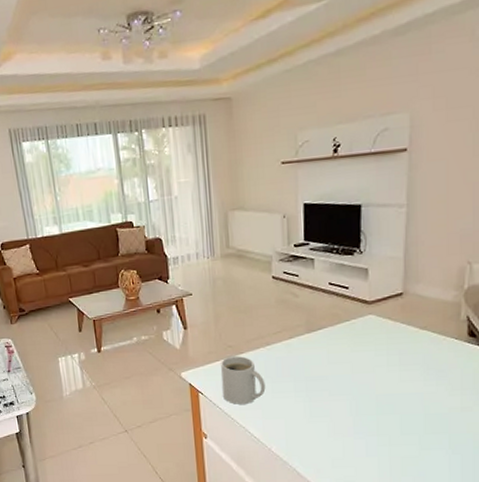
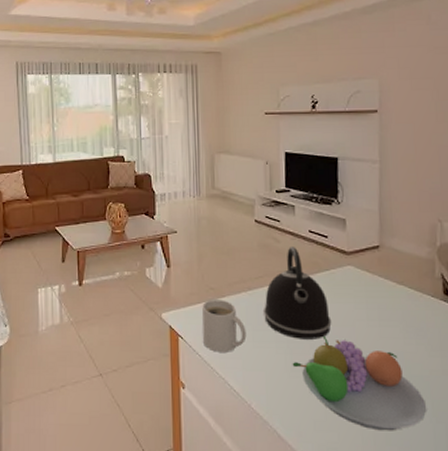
kettle: none [283,300,351,388] -> present [264,247,332,339]
fruit bowl: none [311,384,444,464] -> present [292,337,427,431]

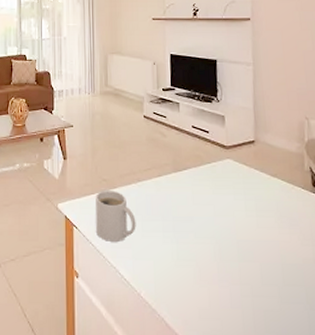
kettle: present [264,247,332,339] -> none [152,141,214,229]
fruit bowl: present [292,337,427,431] -> none [178,226,302,319]

